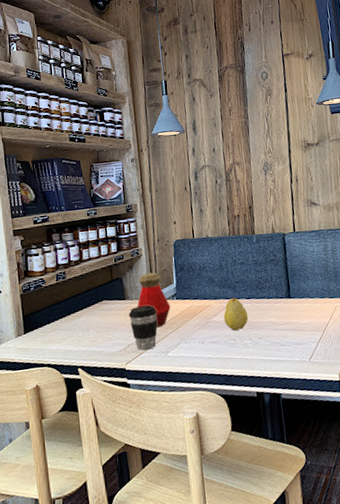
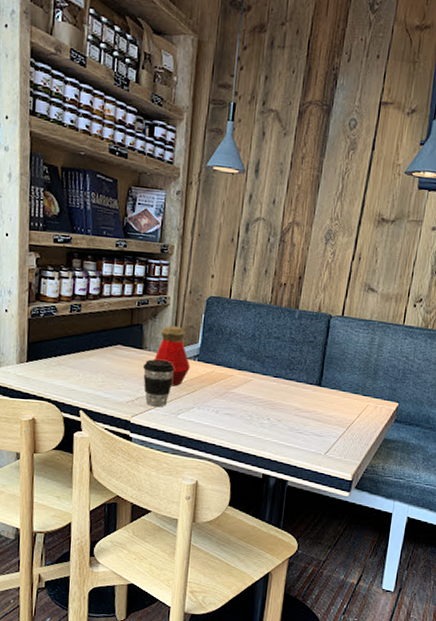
fruit: present [223,296,249,331] -> none [244,371,272,408]

